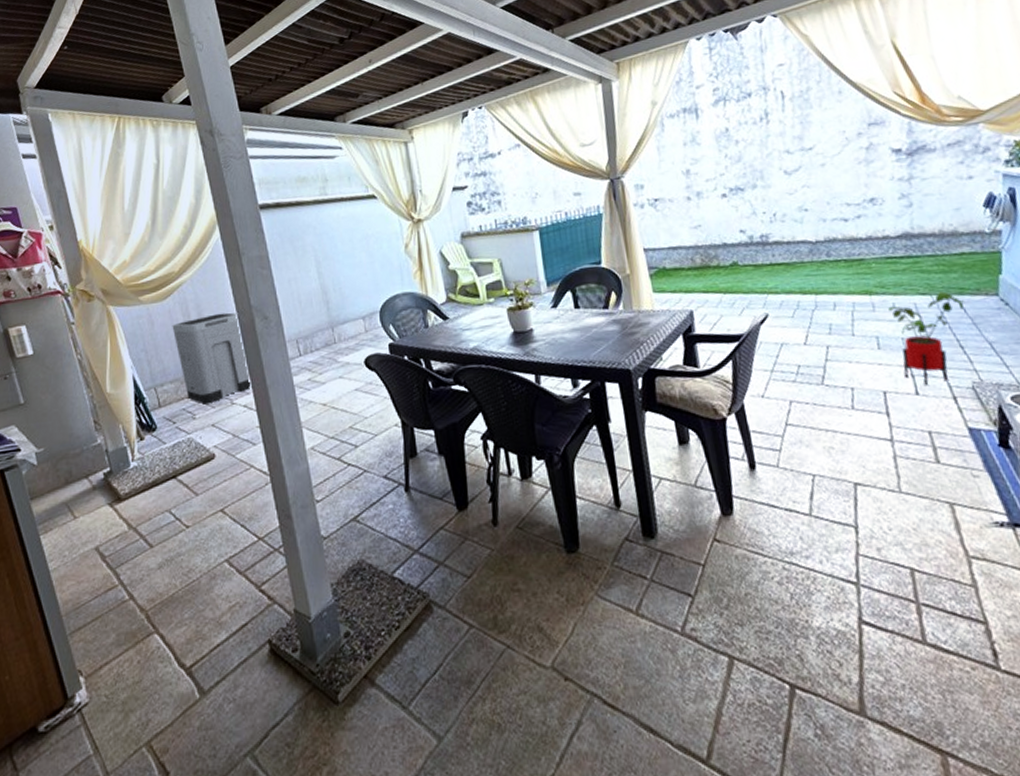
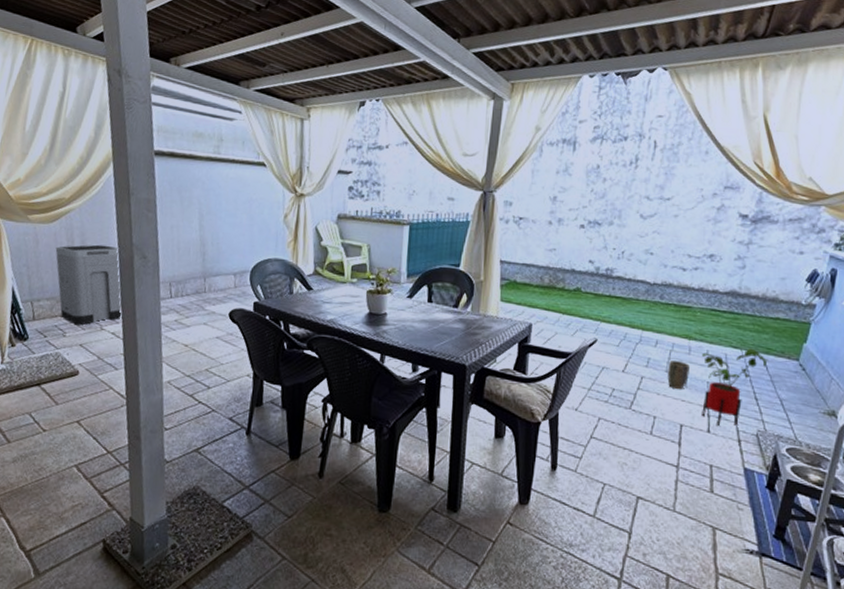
plant pot: none [853,321,880,353] -> present [667,360,690,389]

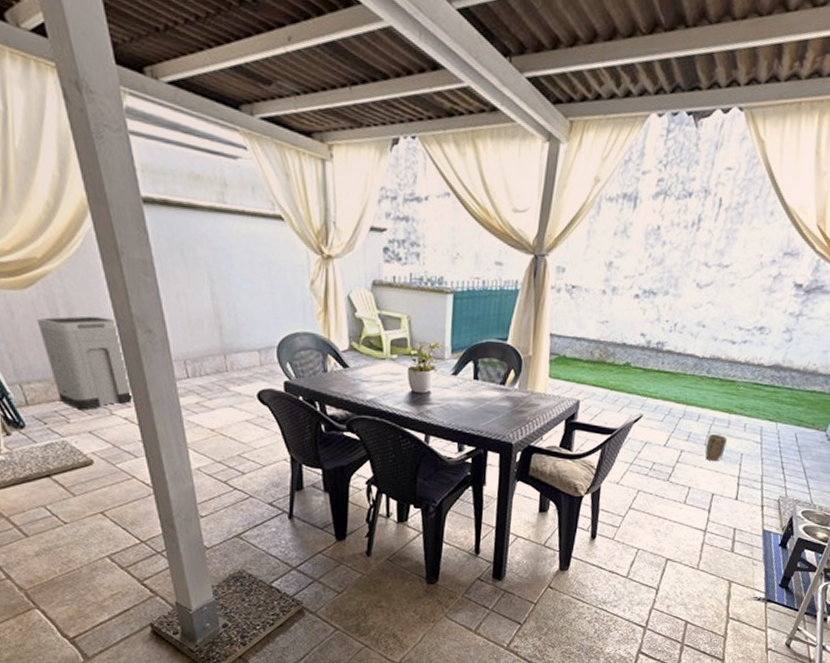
house plant: present [702,348,769,426] -> none [732,420,800,493]

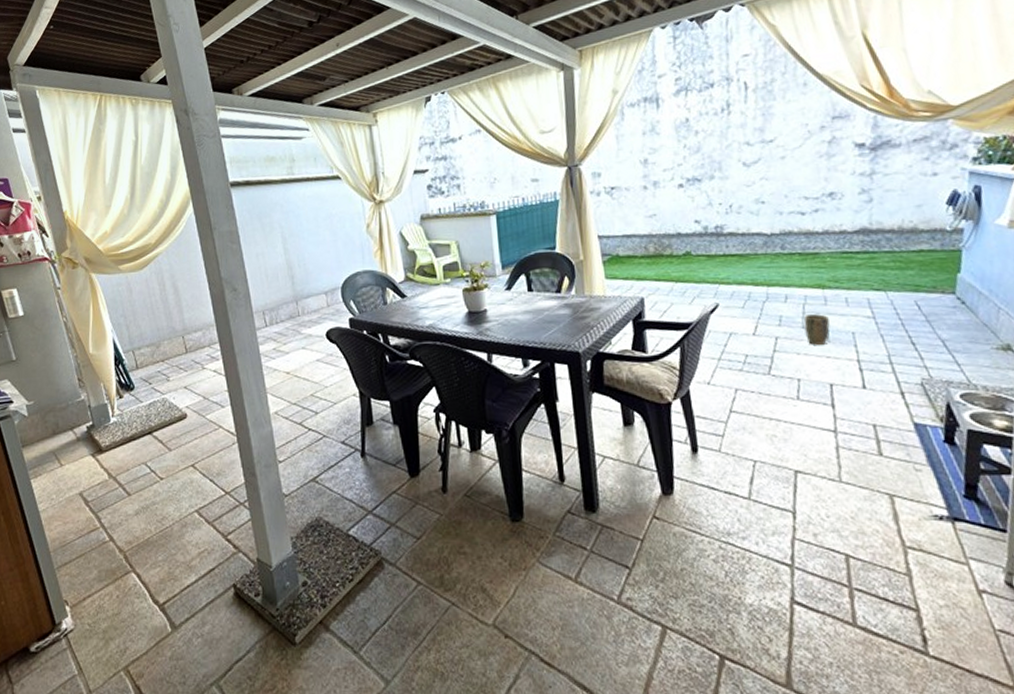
trash can: present [37,316,135,411] -> none [149,283,222,368]

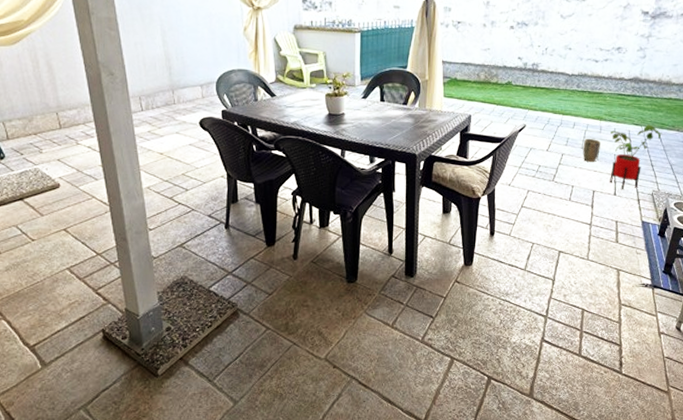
house plant: none [841,288,920,379] -> present [610,124,663,189]

